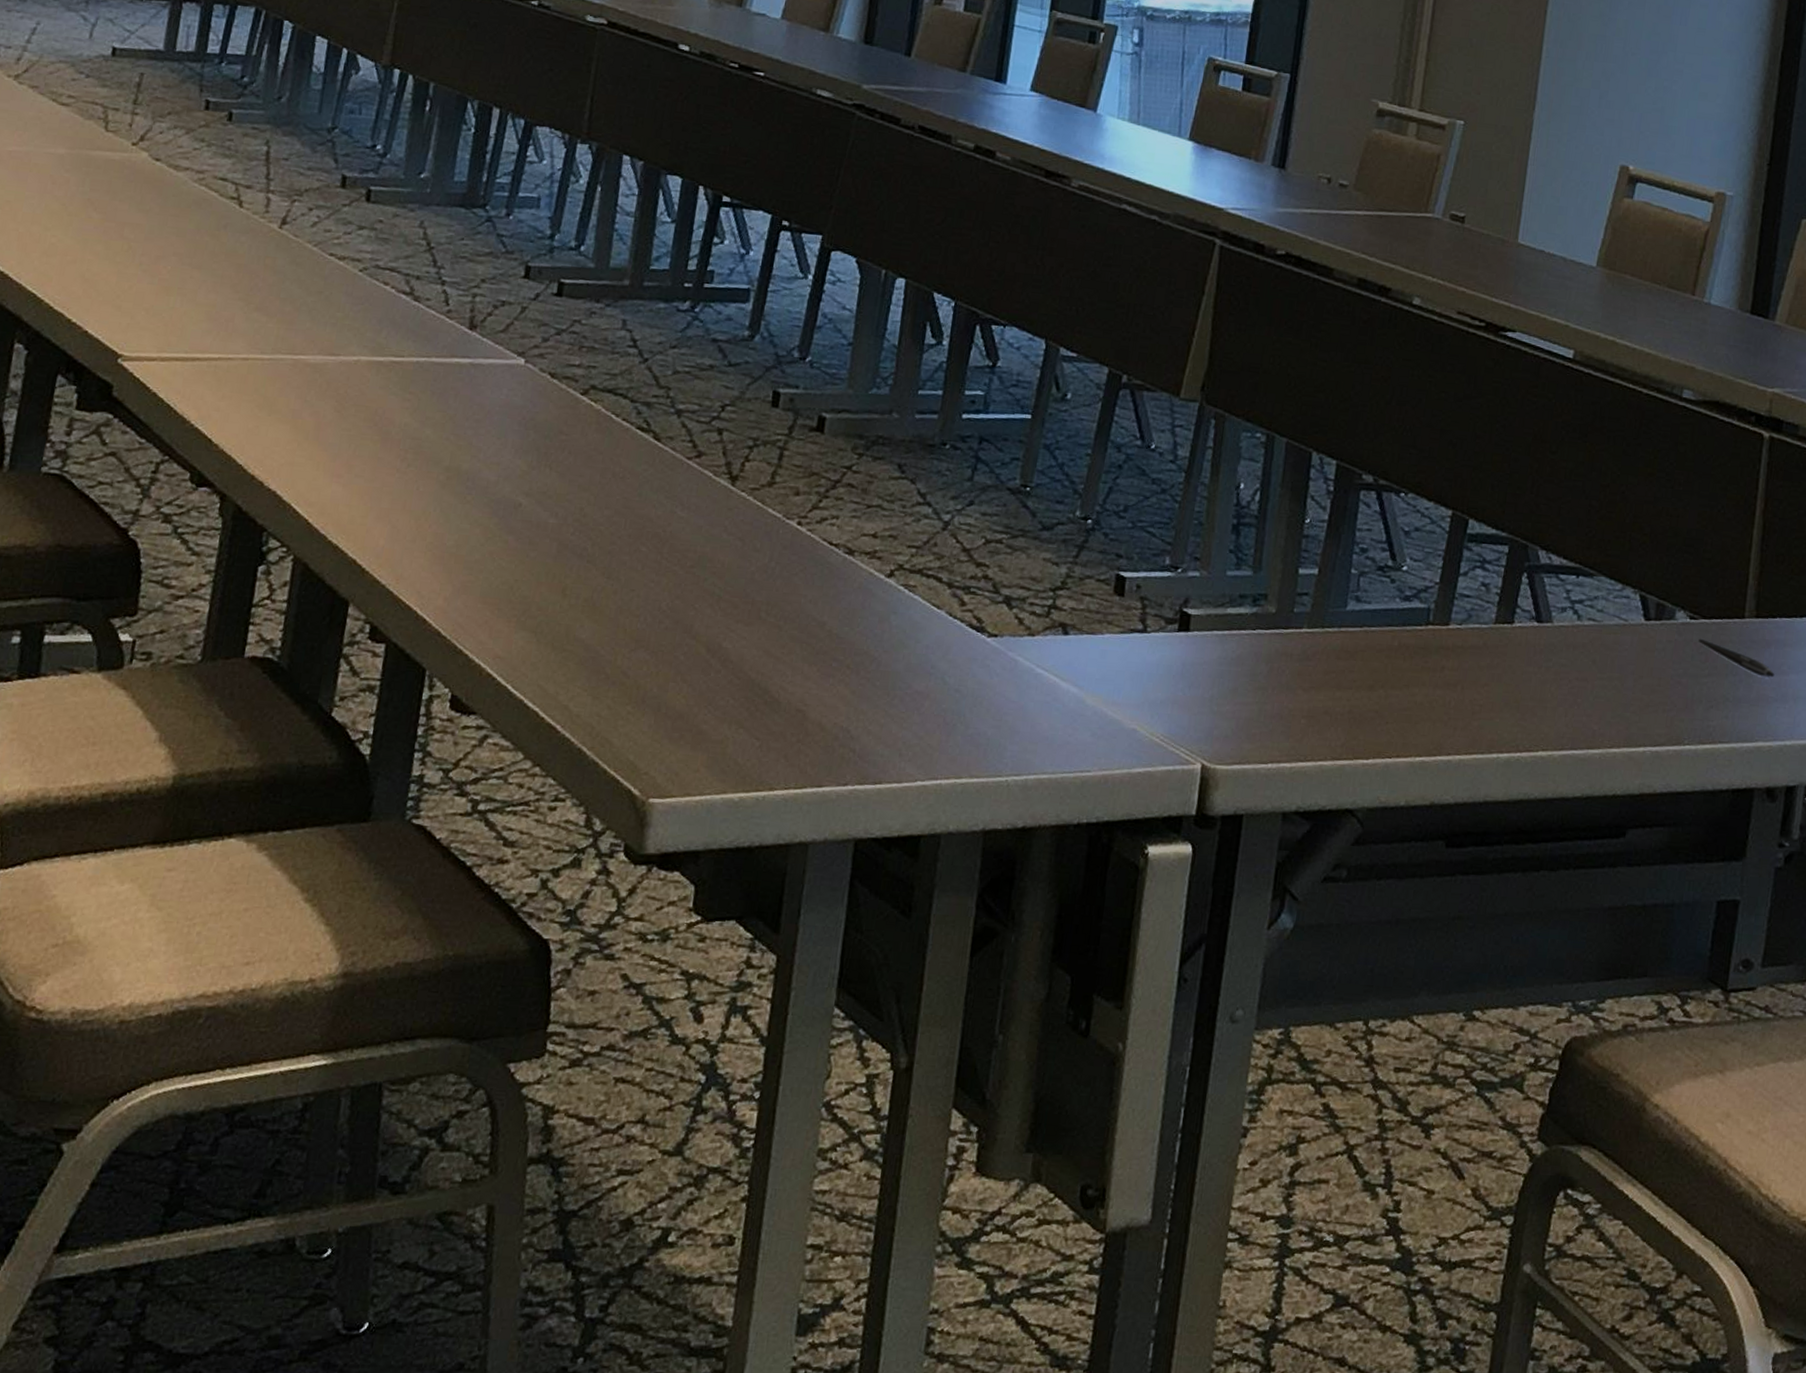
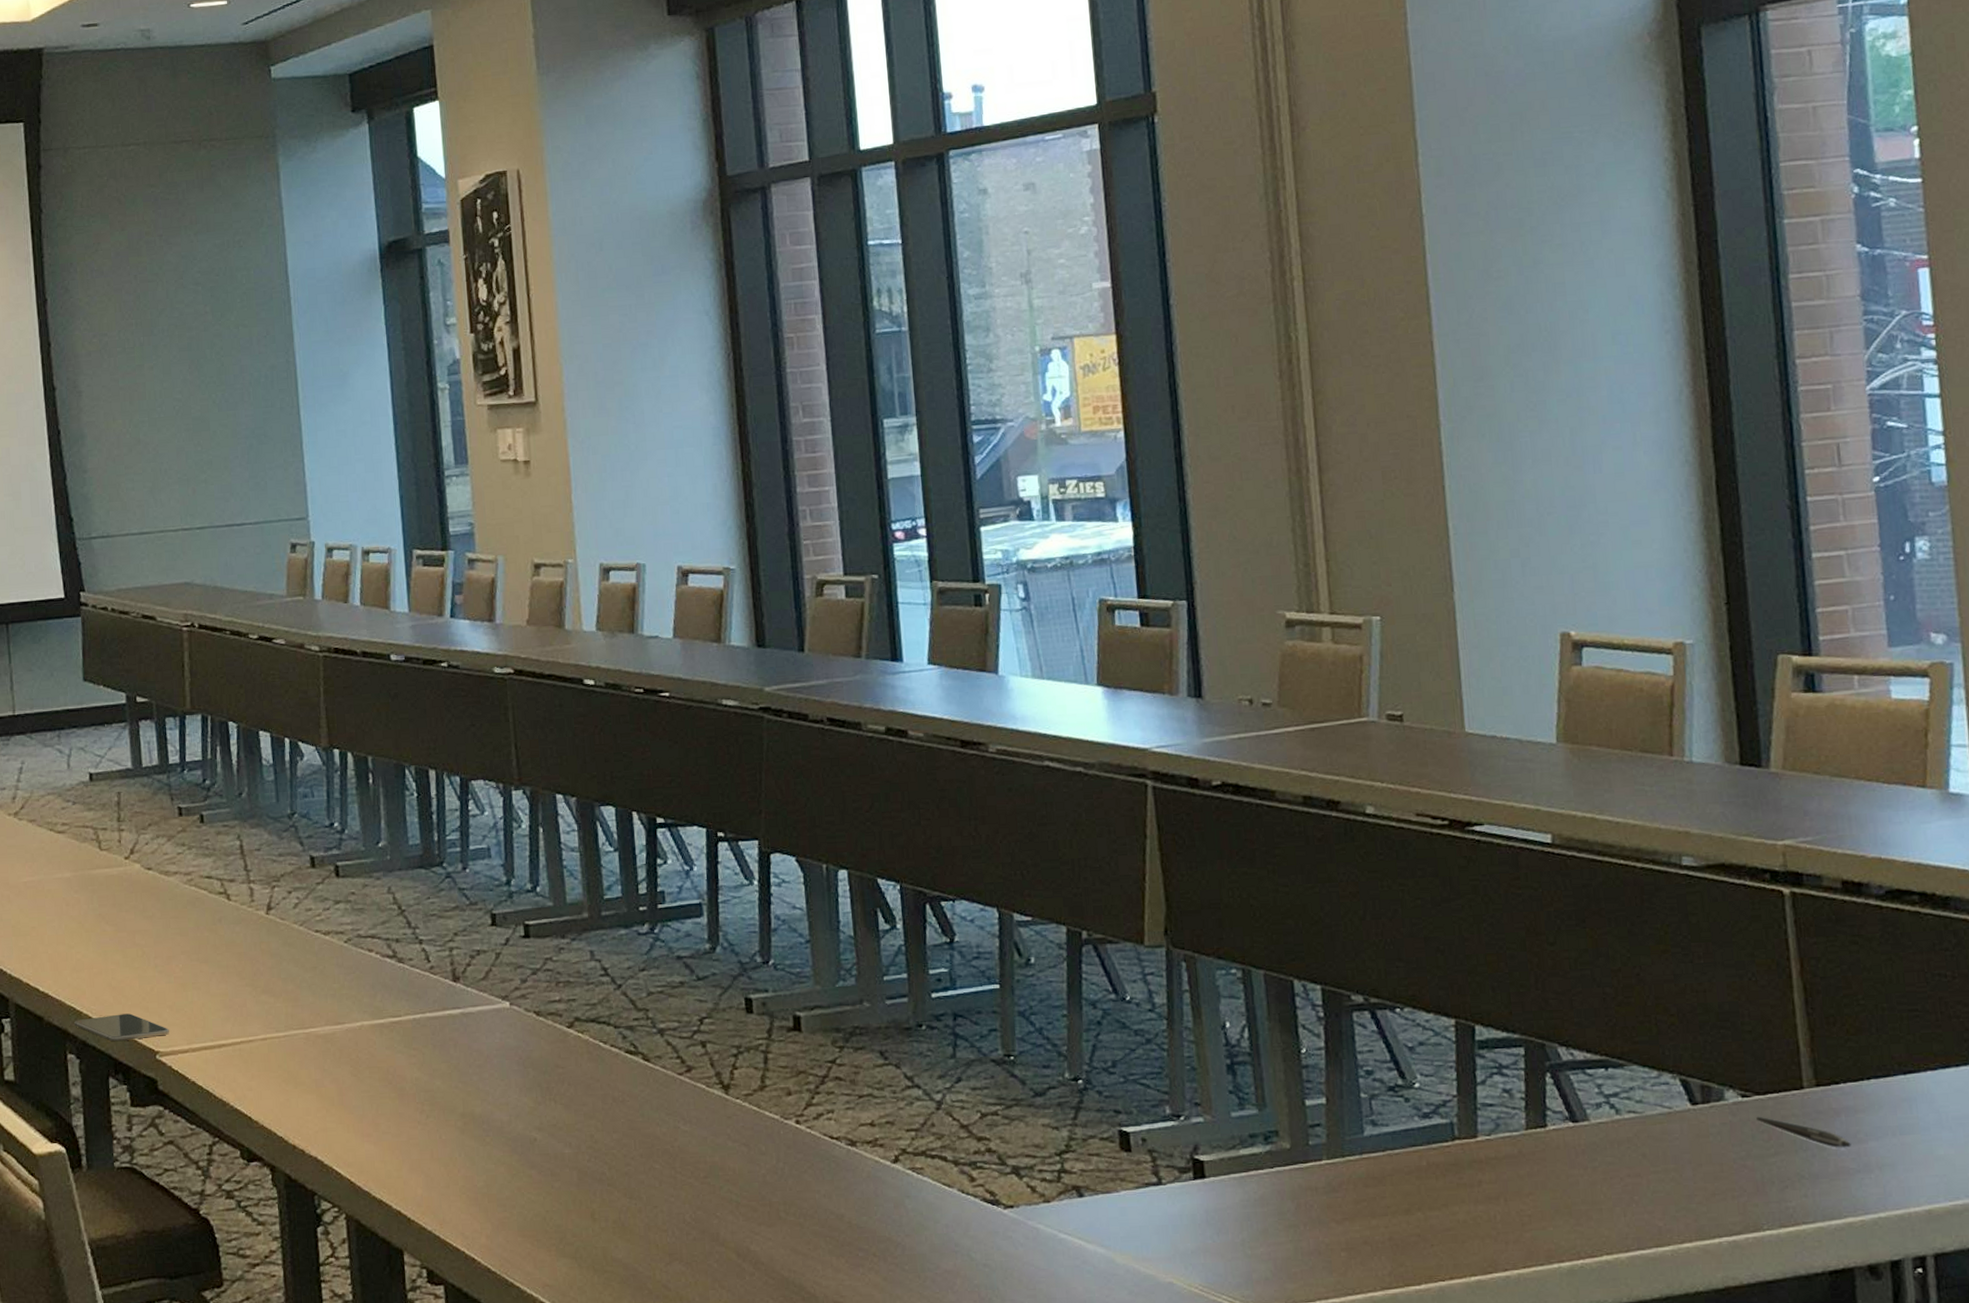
smartphone: none [30,308,141,339] -> present [73,1013,170,1042]

